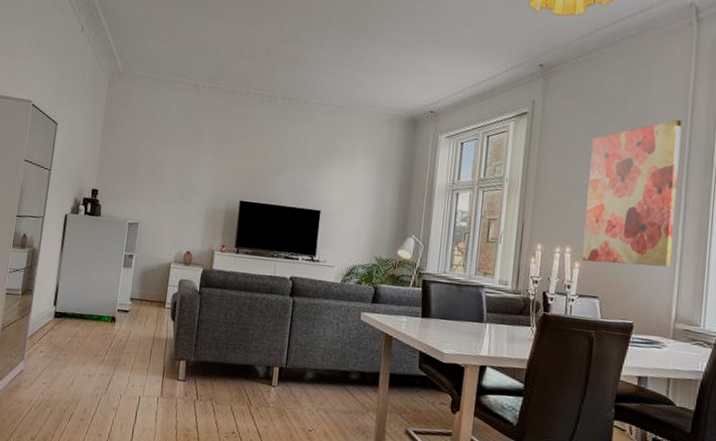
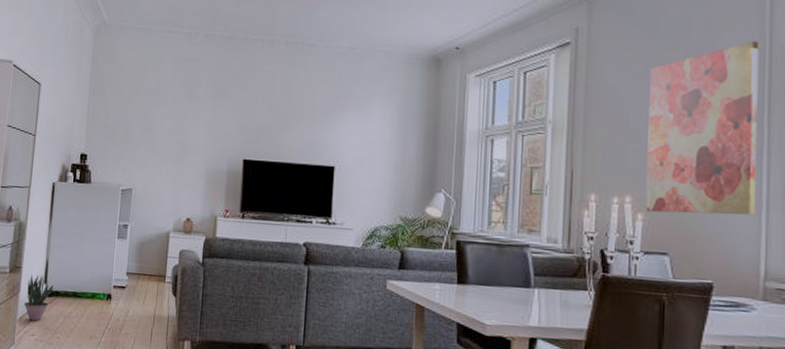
potted plant: none [34,297,63,340] -> present [24,274,54,322]

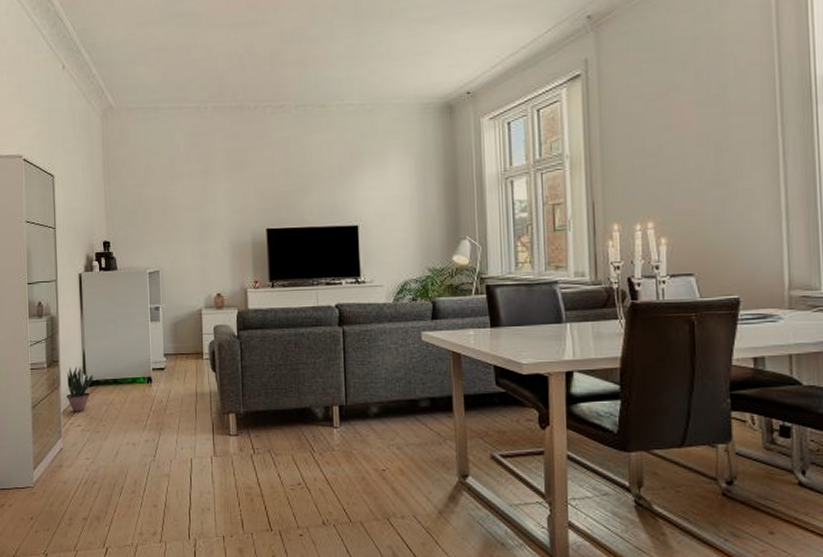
wall art: present [645,41,759,215] -> none [662,52,777,236]

